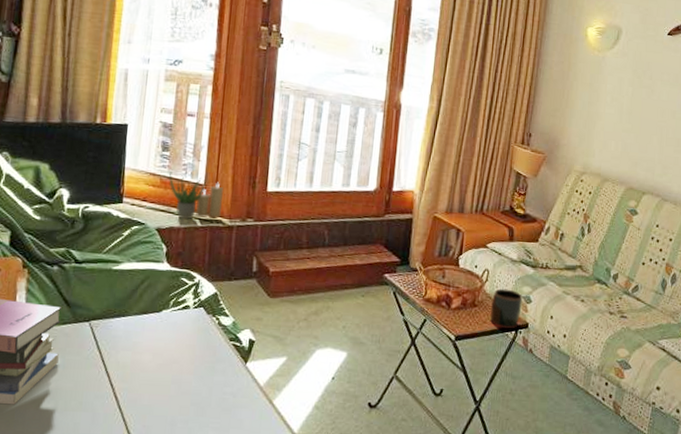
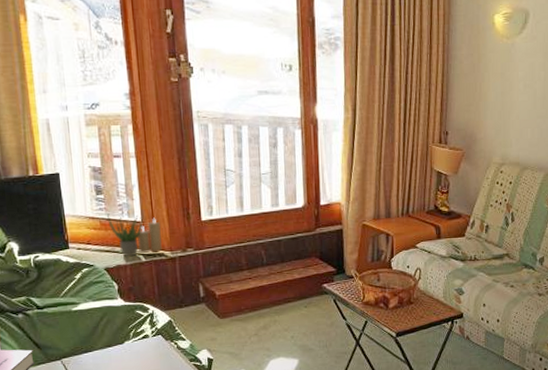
mug: present [490,288,523,329] -> none [426,284,455,321]

